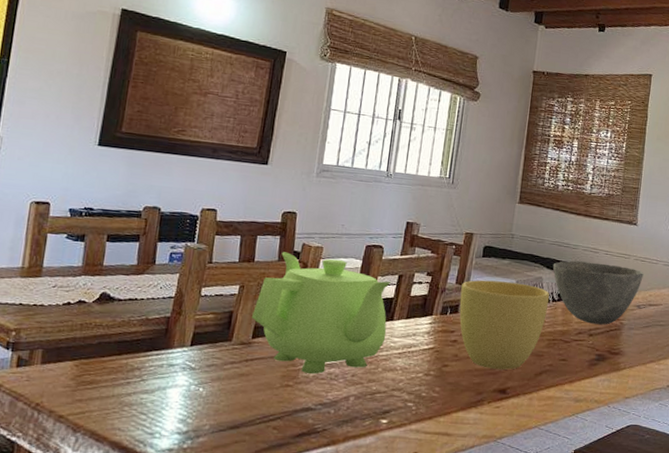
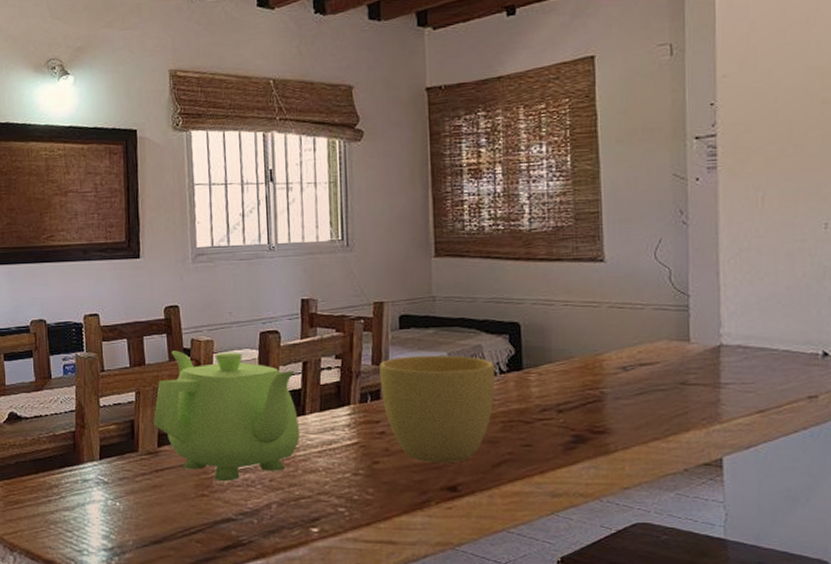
bowl: present [553,260,644,325] -> none [493,318,625,397]

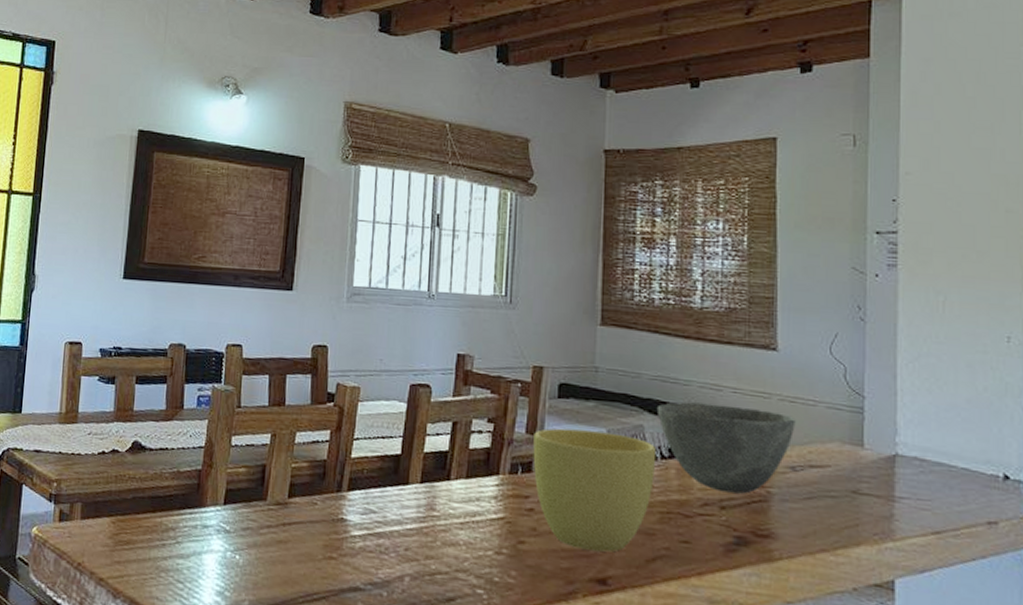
teapot: present [153,350,300,482] -> none [287,393,445,546]
bowl: none [493,318,625,397] -> present [656,401,796,494]

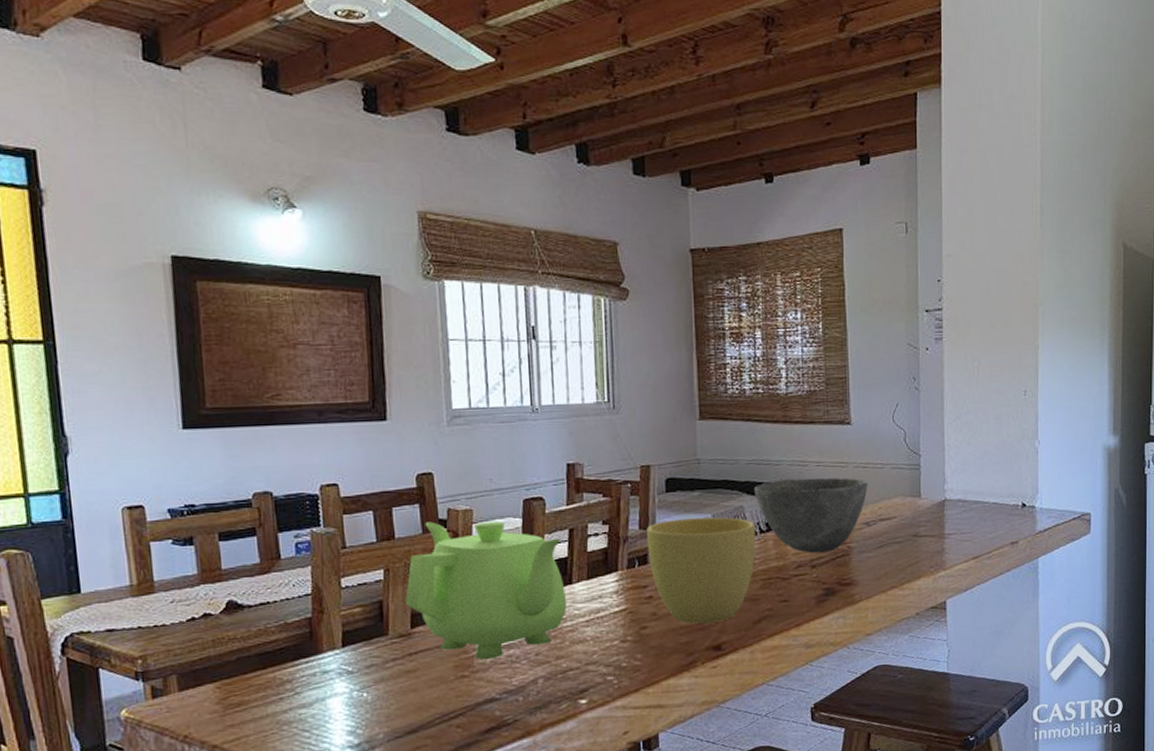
teapot: none [287,393,445,546] -> present [405,521,567,660]

